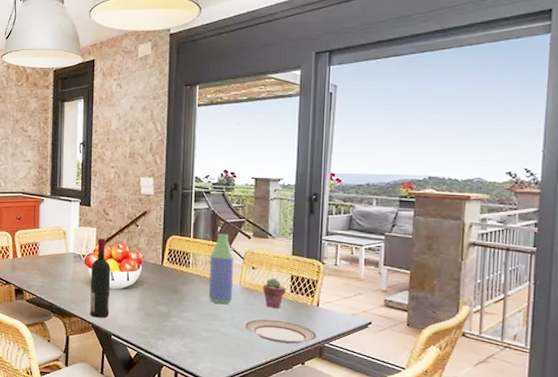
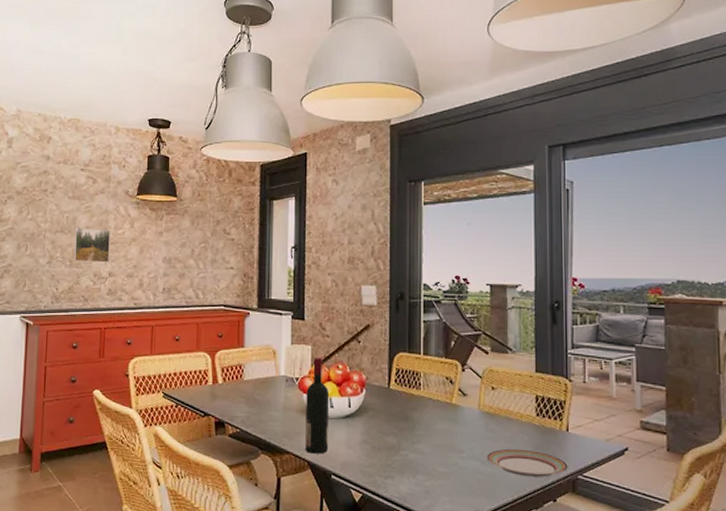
bottle: present [209,233,234,305] -> none [444,349,471,433]
potted succulent: present [262,277,287,308] -> none [504,399,532,435]

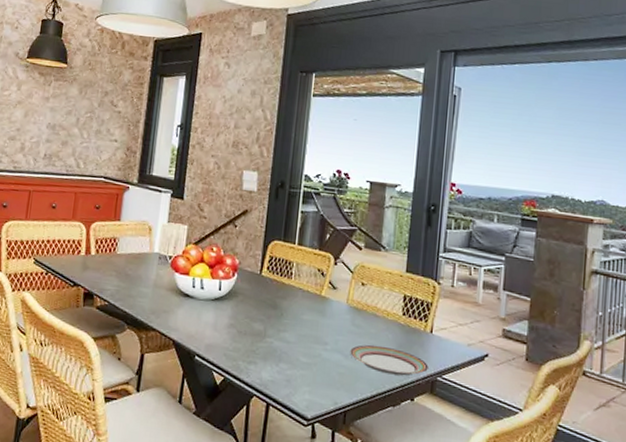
wine bottle: present [305,358,330,454] -> none [172,238,201,334]

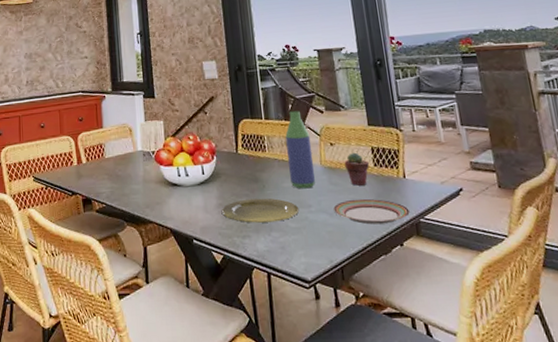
plate: none [232,324,314,354] -> present [222,198,300,223]
bottle: none [311,241,343,326] -> present [285,111,316,189]
potted succulent: none [371,296,399,333] -> present [344,152,370,186]

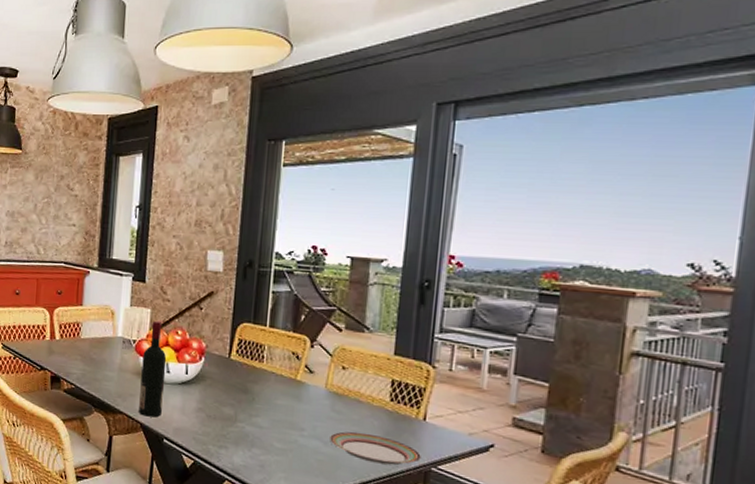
wine bottle: none [162,131,188,221] -> present [139,322,167,418]
plate: present [222,198,300,223] -> none [201,408,290,439]
bottle: present [285,111,316,189] -> none [286,323,320,411]
potted succulent: present [344,152,370,186] -> none [354,381,386,420]

